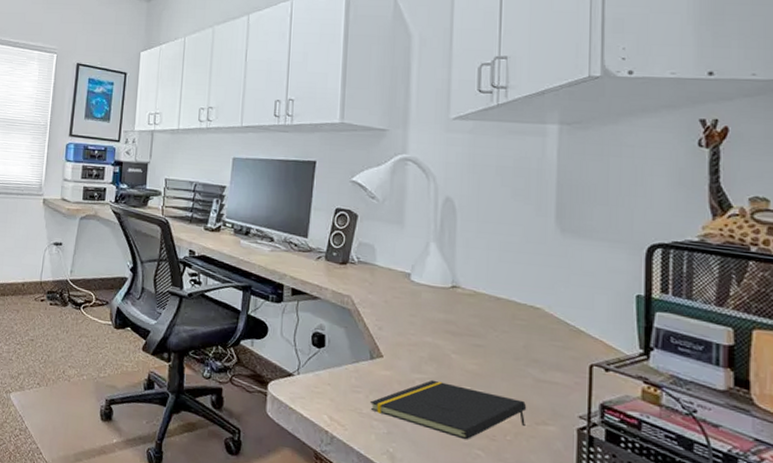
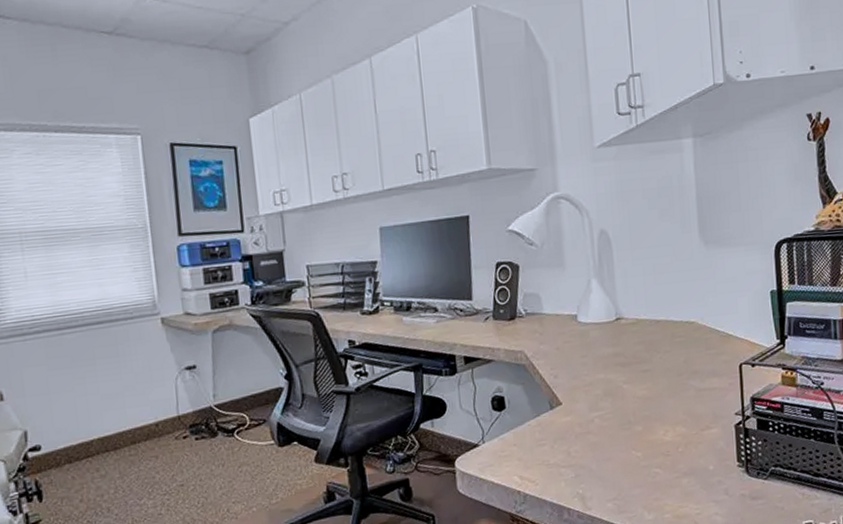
notepad: present [370,379,527,440] -> none [556,412,693,463]

